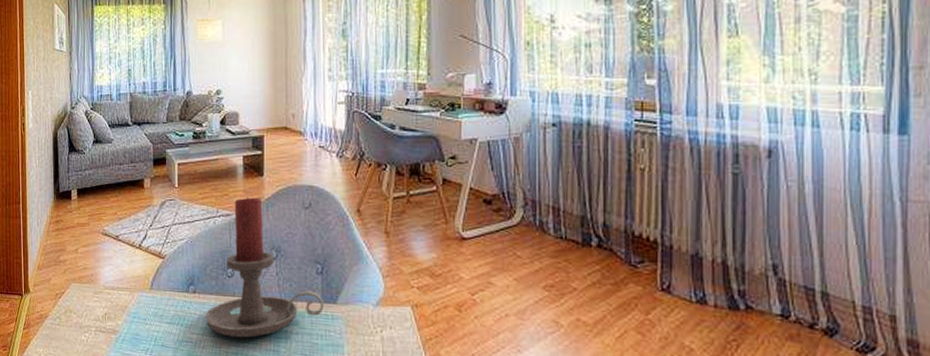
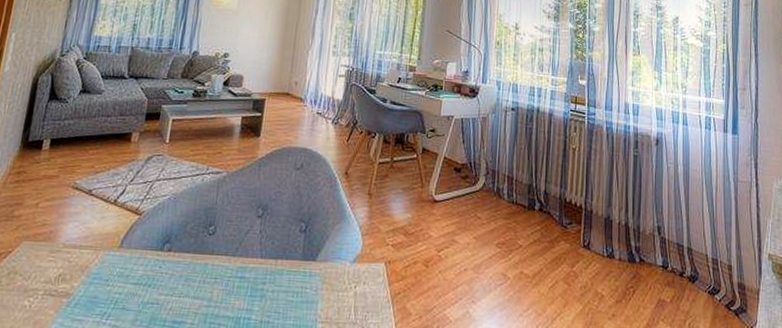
candle holder: present [205,197,324,338] -> none [177,156,304,298]

